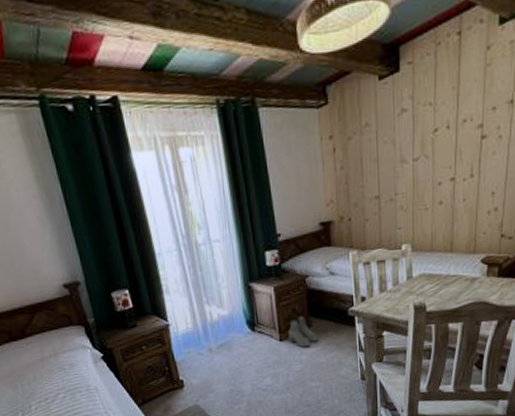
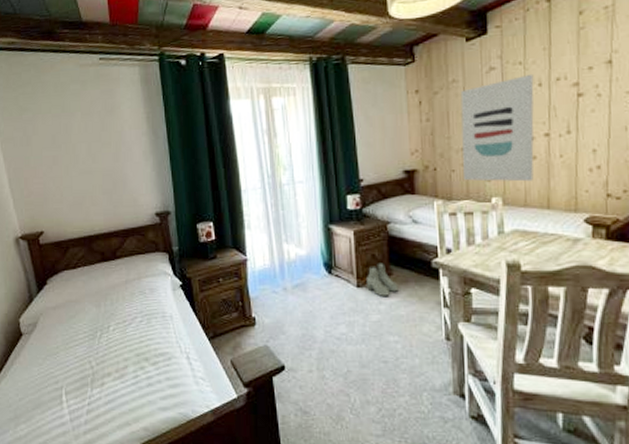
wall art: none [373,115,443,230] -> present [460,73,534,182]

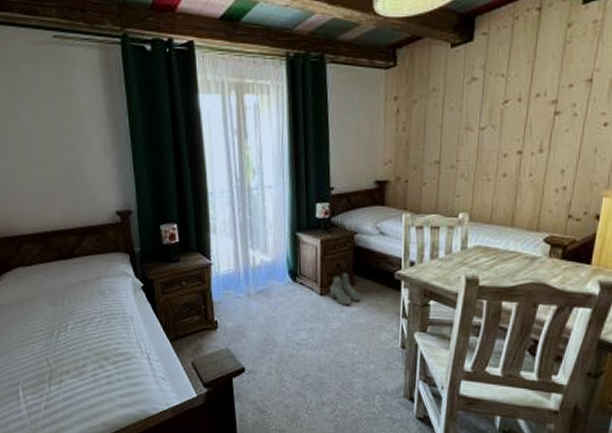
wall art: present [460,73,534,182] -> none [433,87,514,199]

